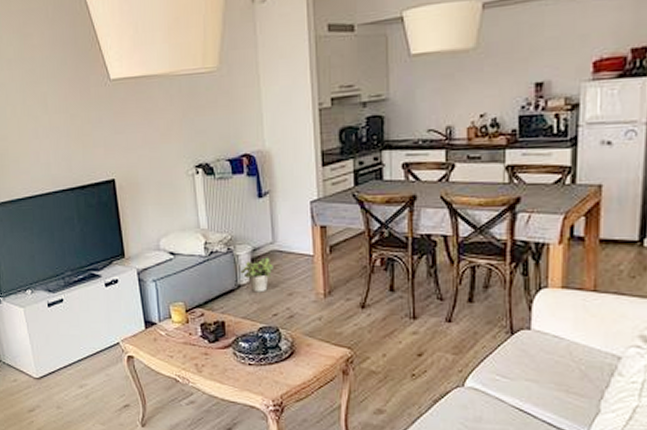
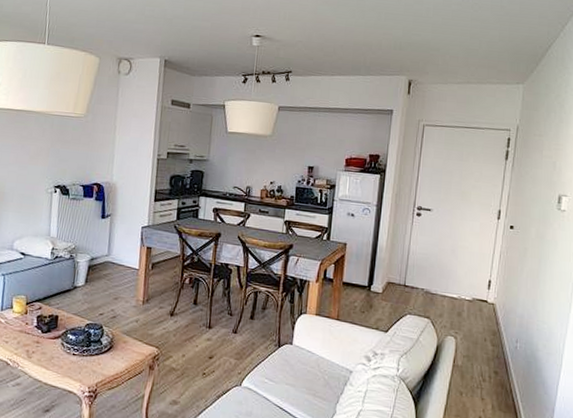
potted plant: present [240,257,274,293] -> none [78,266,106,295]

